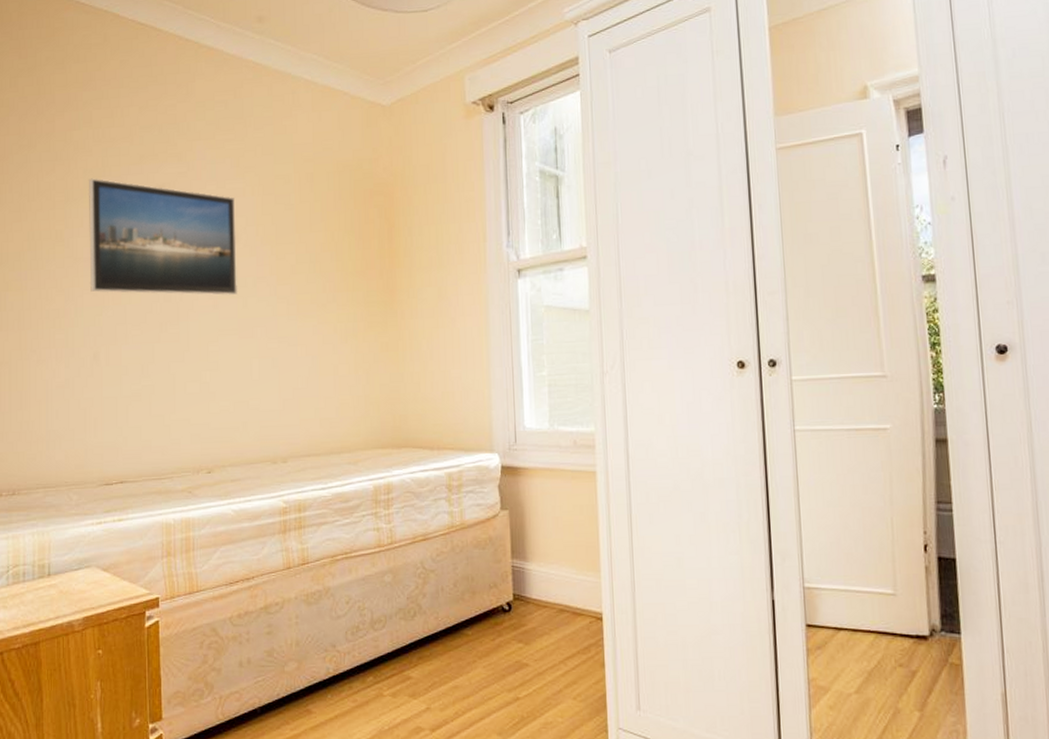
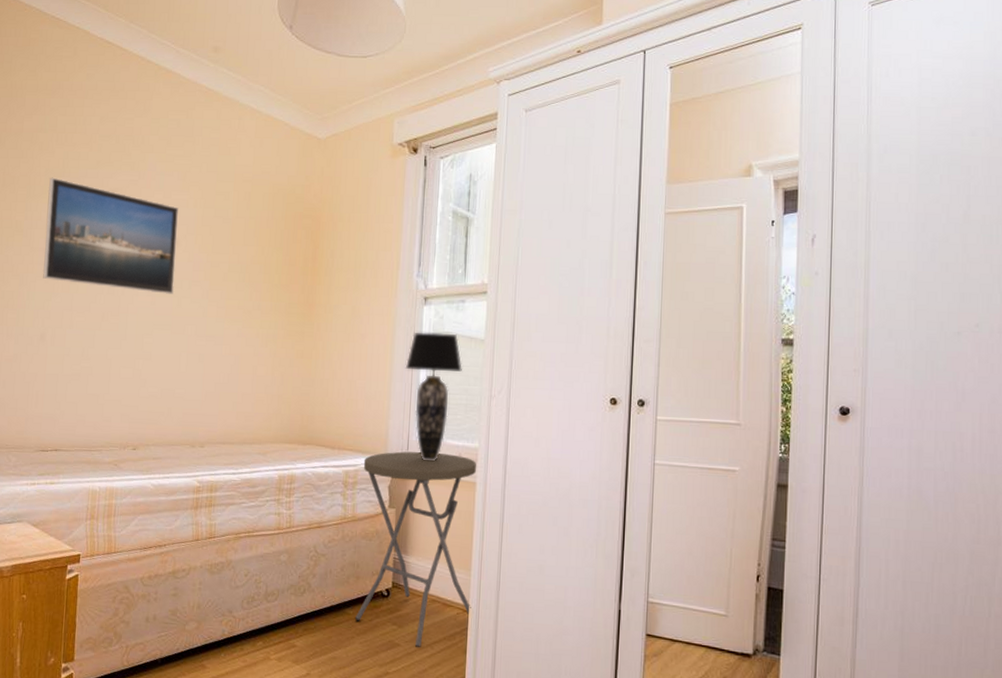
side table: none [467,442,605,667] -> present [354,451,476,648]
table lamp: none [503,306,568,453] -> present [405,332,462,461]

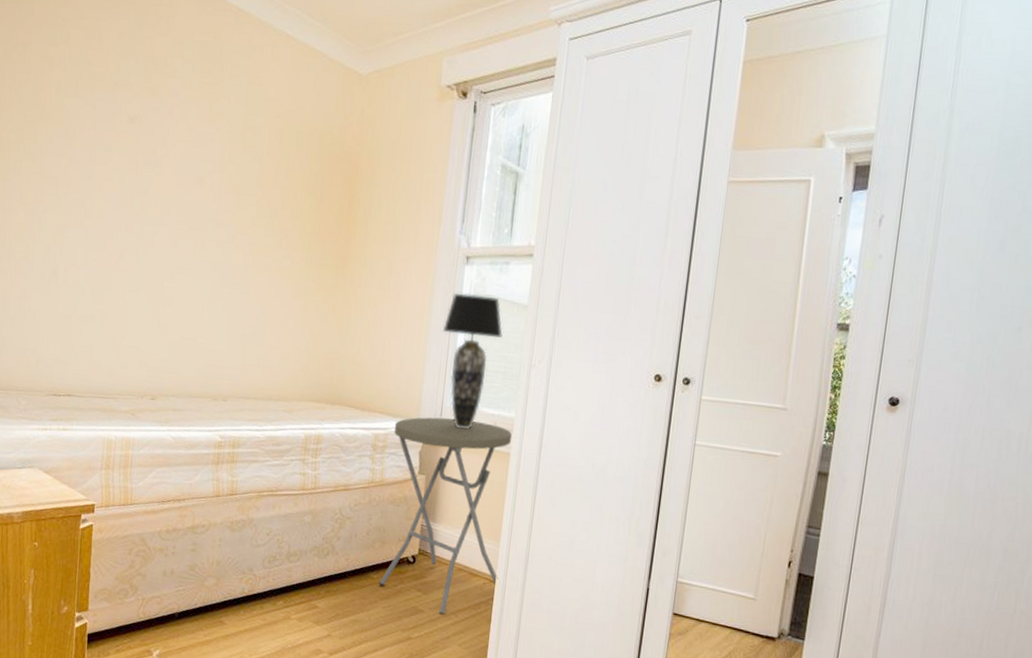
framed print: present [42,177,178,294] -> none [54,98,204,236]

